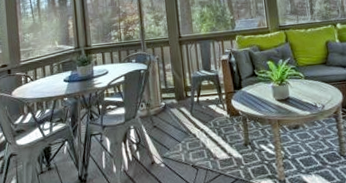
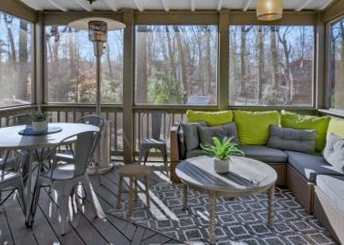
stool: none [170,99,210,158] -> present [116,164,151,216]

